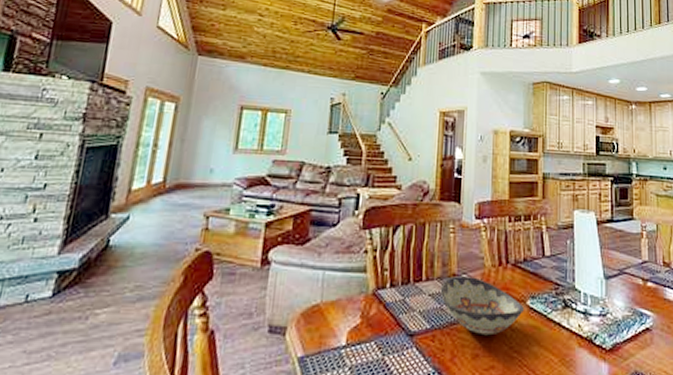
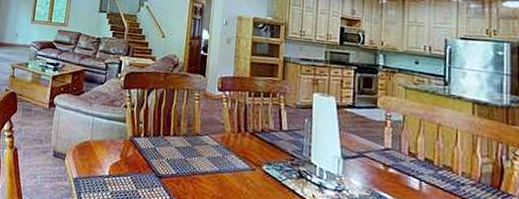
decorative bowl: present [440,276,524,336] -> none [185,135,260,189]

